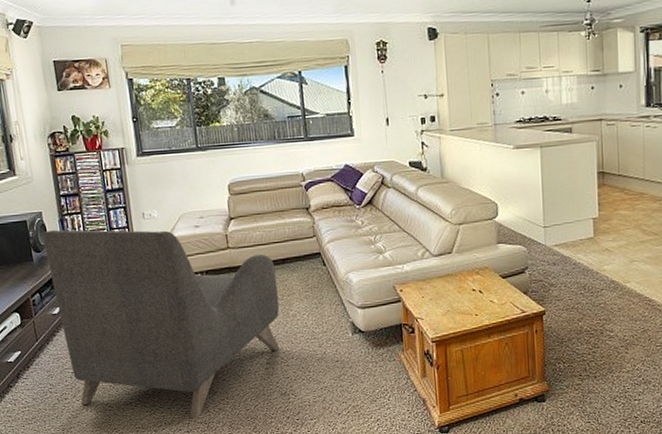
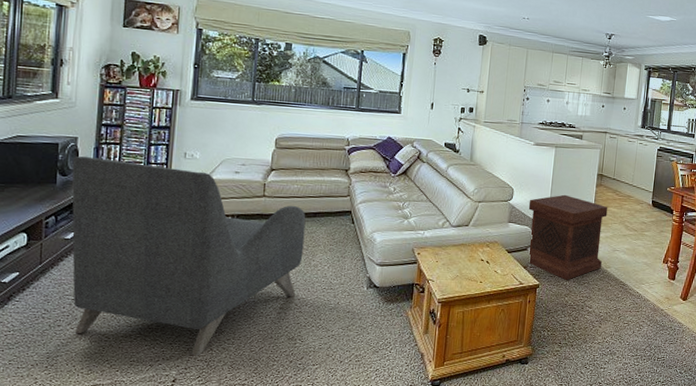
side table: none [518,202,618,303] -> present [527,194,608,280]

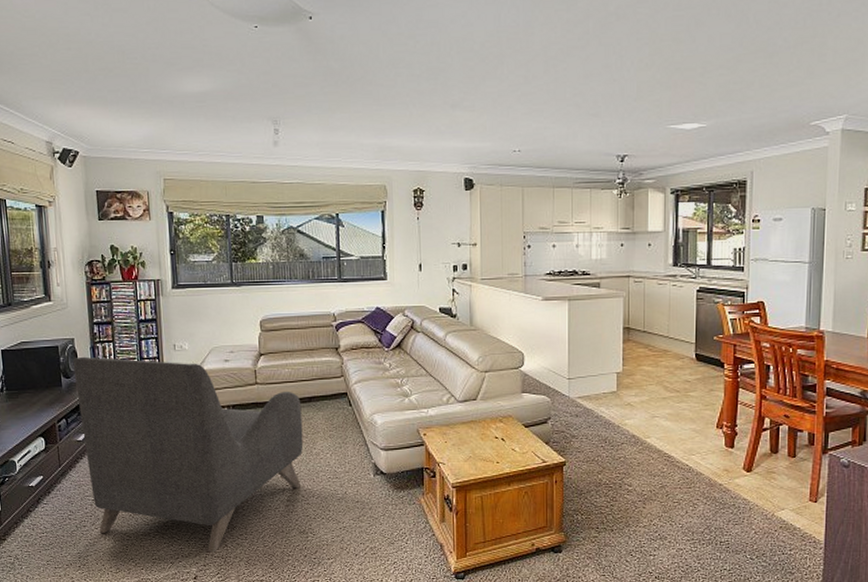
side table: present [527,194,608,280] -> none [543,355,640,455]

